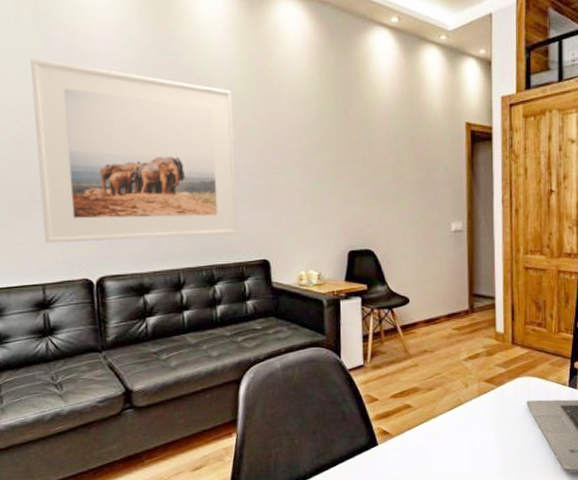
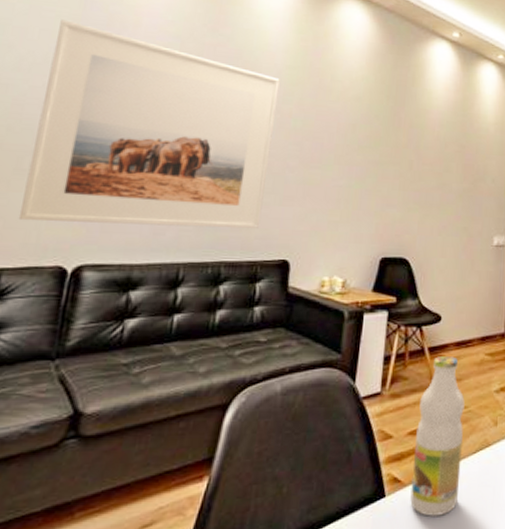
bottle: none [398,332,439,459] -> present [410,356,465,516]

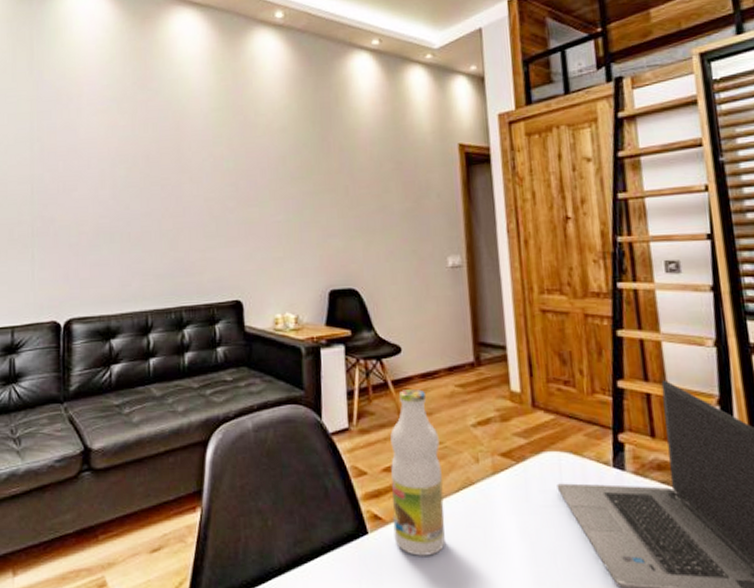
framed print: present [18,19,280,229] -> none [18,102,210,284]

